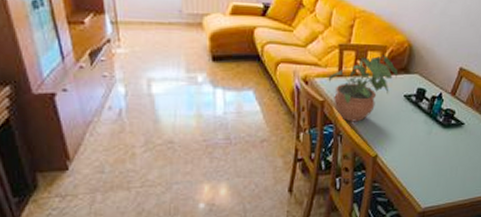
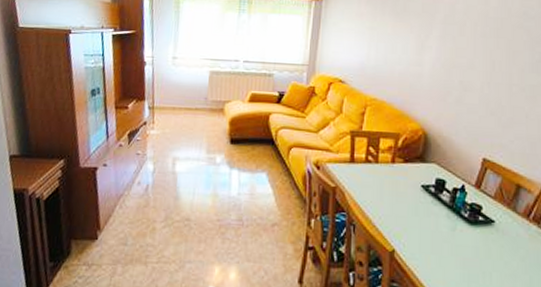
potted plant: present [328,55,399,122] -> none [340,143,414,212]

